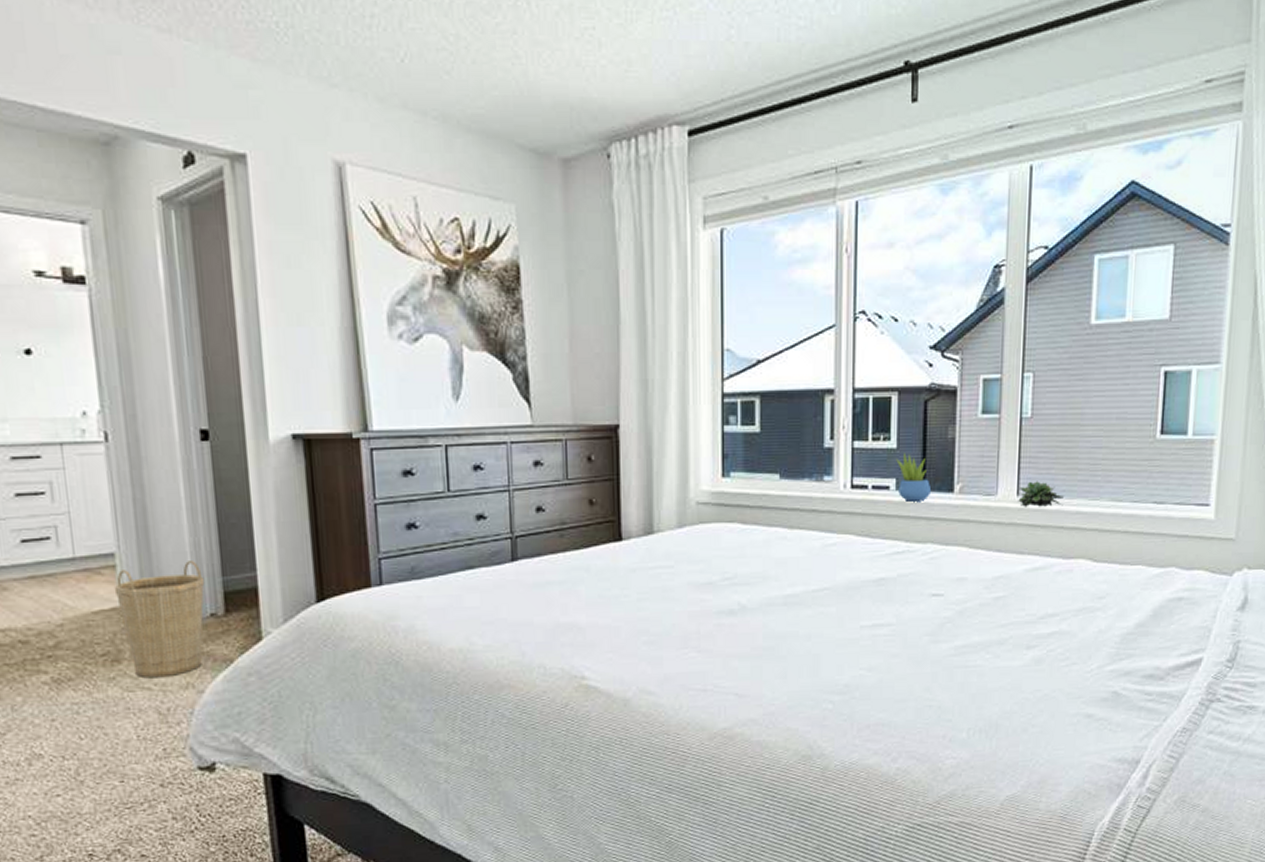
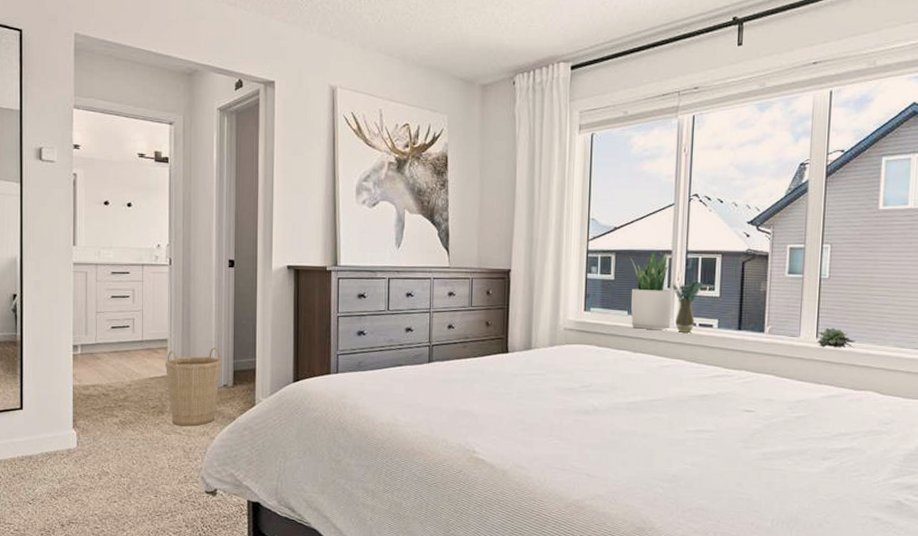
planter: none [780,390,838,497] -> present [630,250,673,330]
vase: none [836,426,877,498] -> present [672,279,704,333]
succulent plant: present [896,453,932,502] -> none [719,300,747,338]

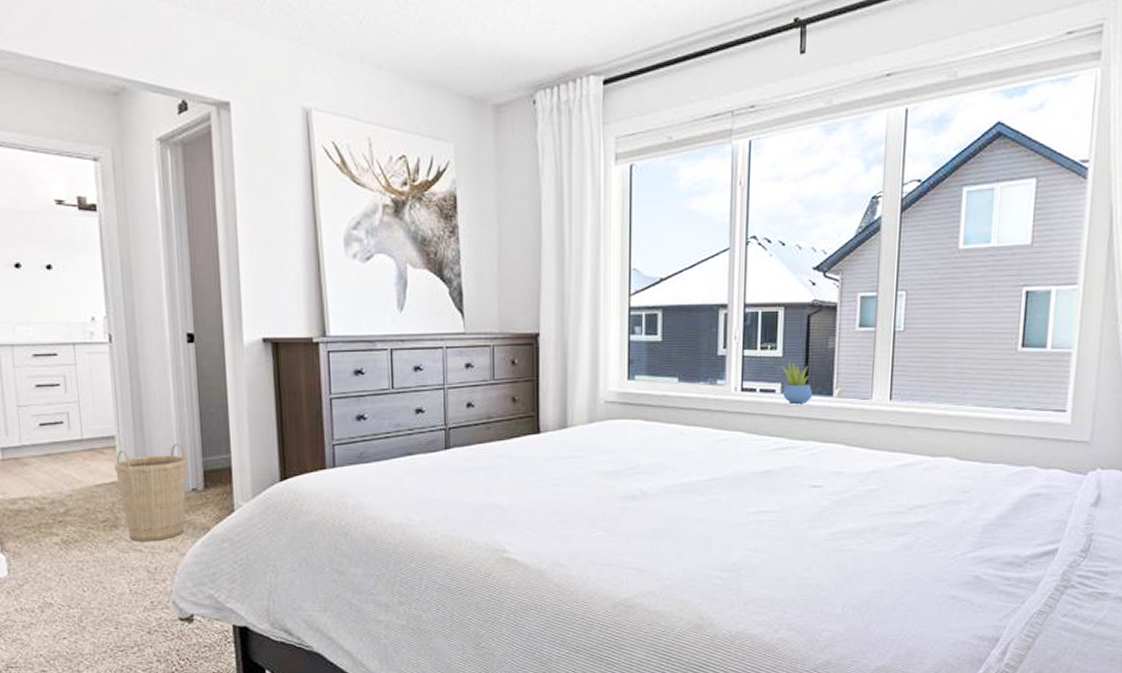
planter: present [630,250,673,330] -> none [679,305,730,398]
vase: present [672,279,704,333] -> none [729,337,765,400]
succulent plant: none [719,300,747,338] -> present [782,361,813,403]
succulent plant: present [817,327,855,348] -> none [891,387,932,410]

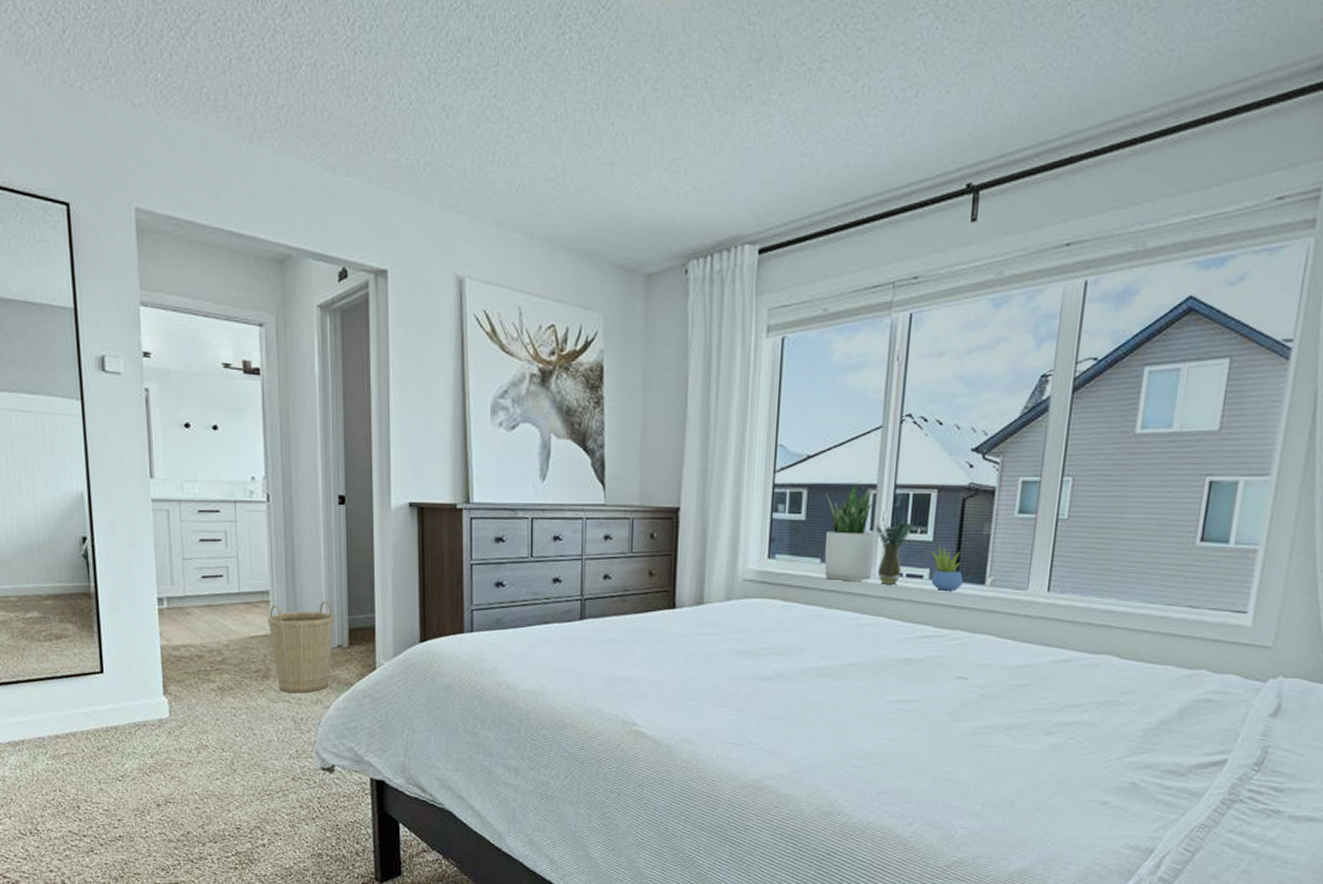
planter: none [679,305,730,398] -> present [824,484,877,581]
vase: none [729,337,765,400] -> present [876,520,914,585]

